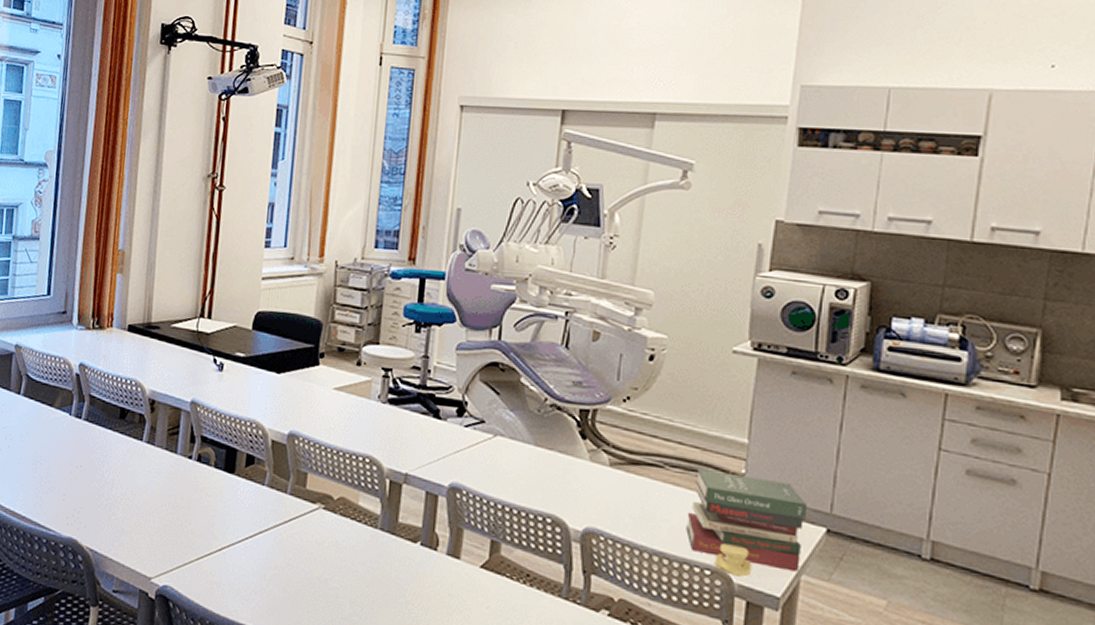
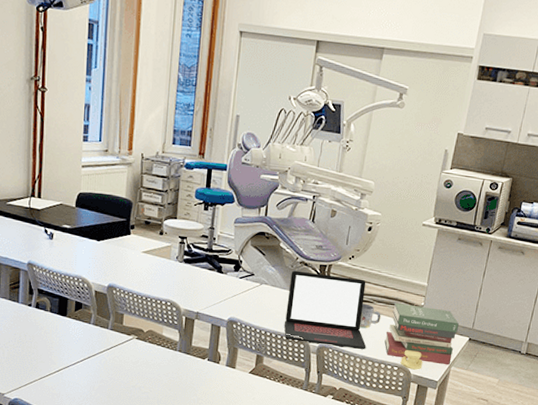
laptop: none [529,416,658,539] -> present [284,270,366,349]
mug: none [645,468,678,507] -> present [360,303,381,329]

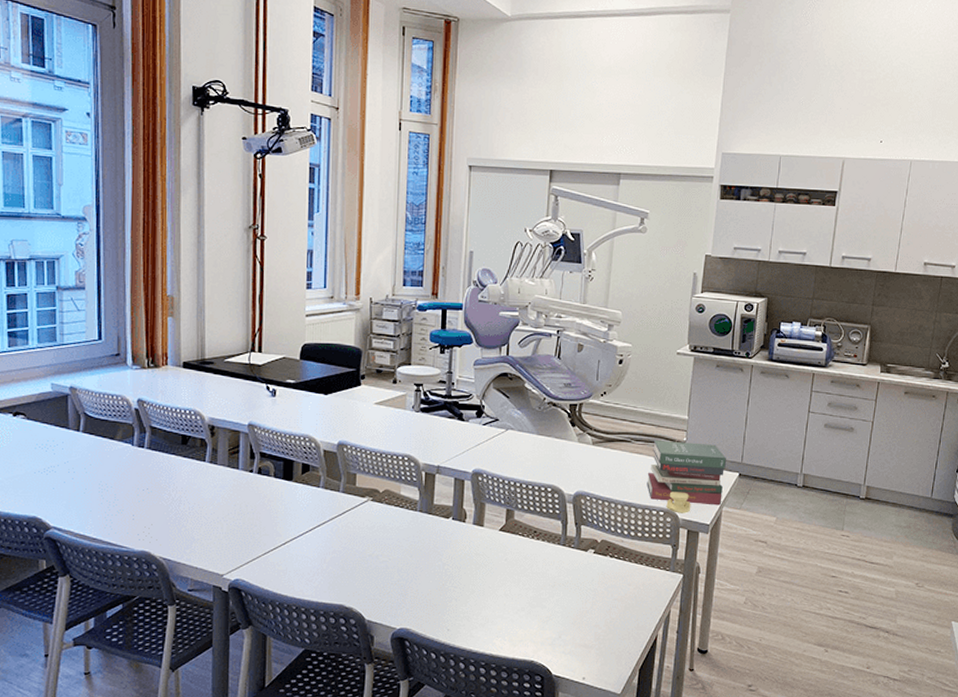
laptop: present [284,270,366,349] -> none [534,412,627,494]
mug: present [360,303,381,329] -> none [618,443,641,471]

